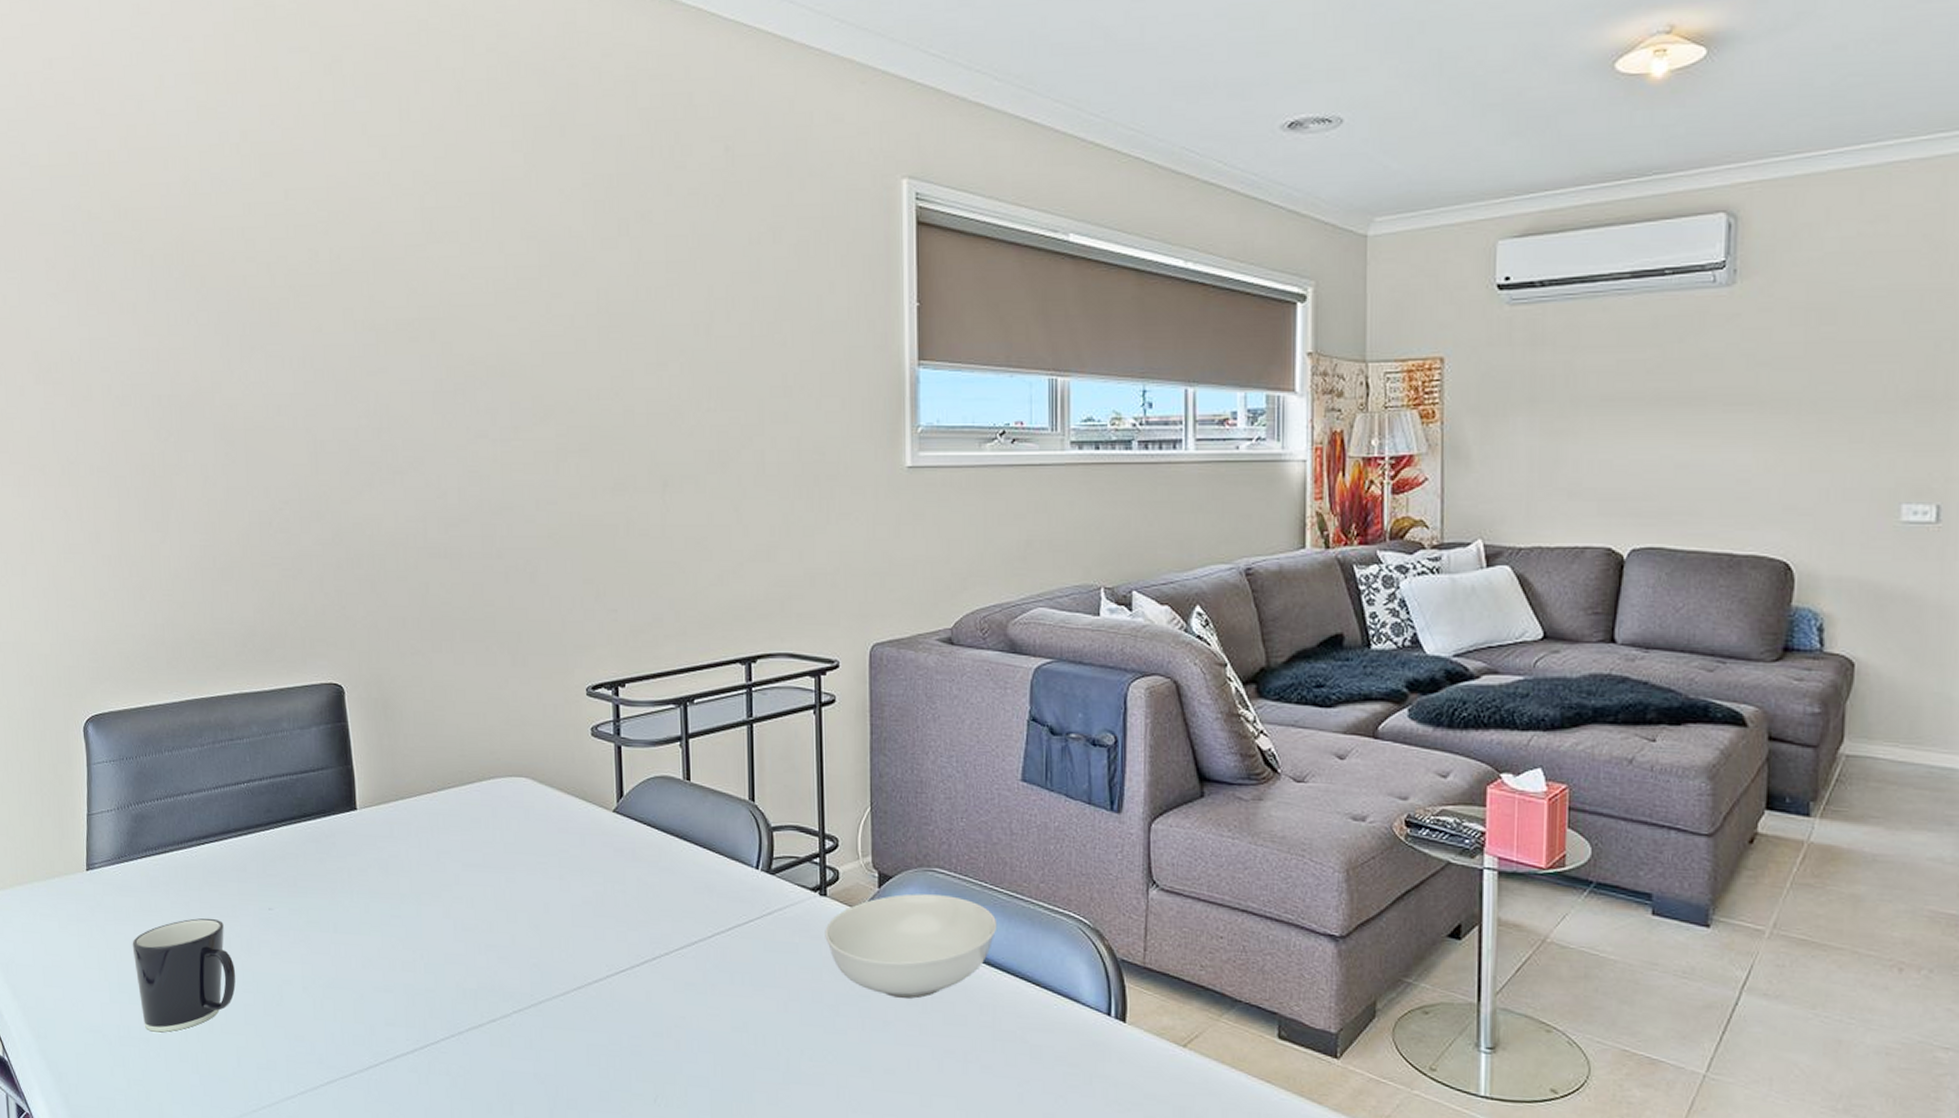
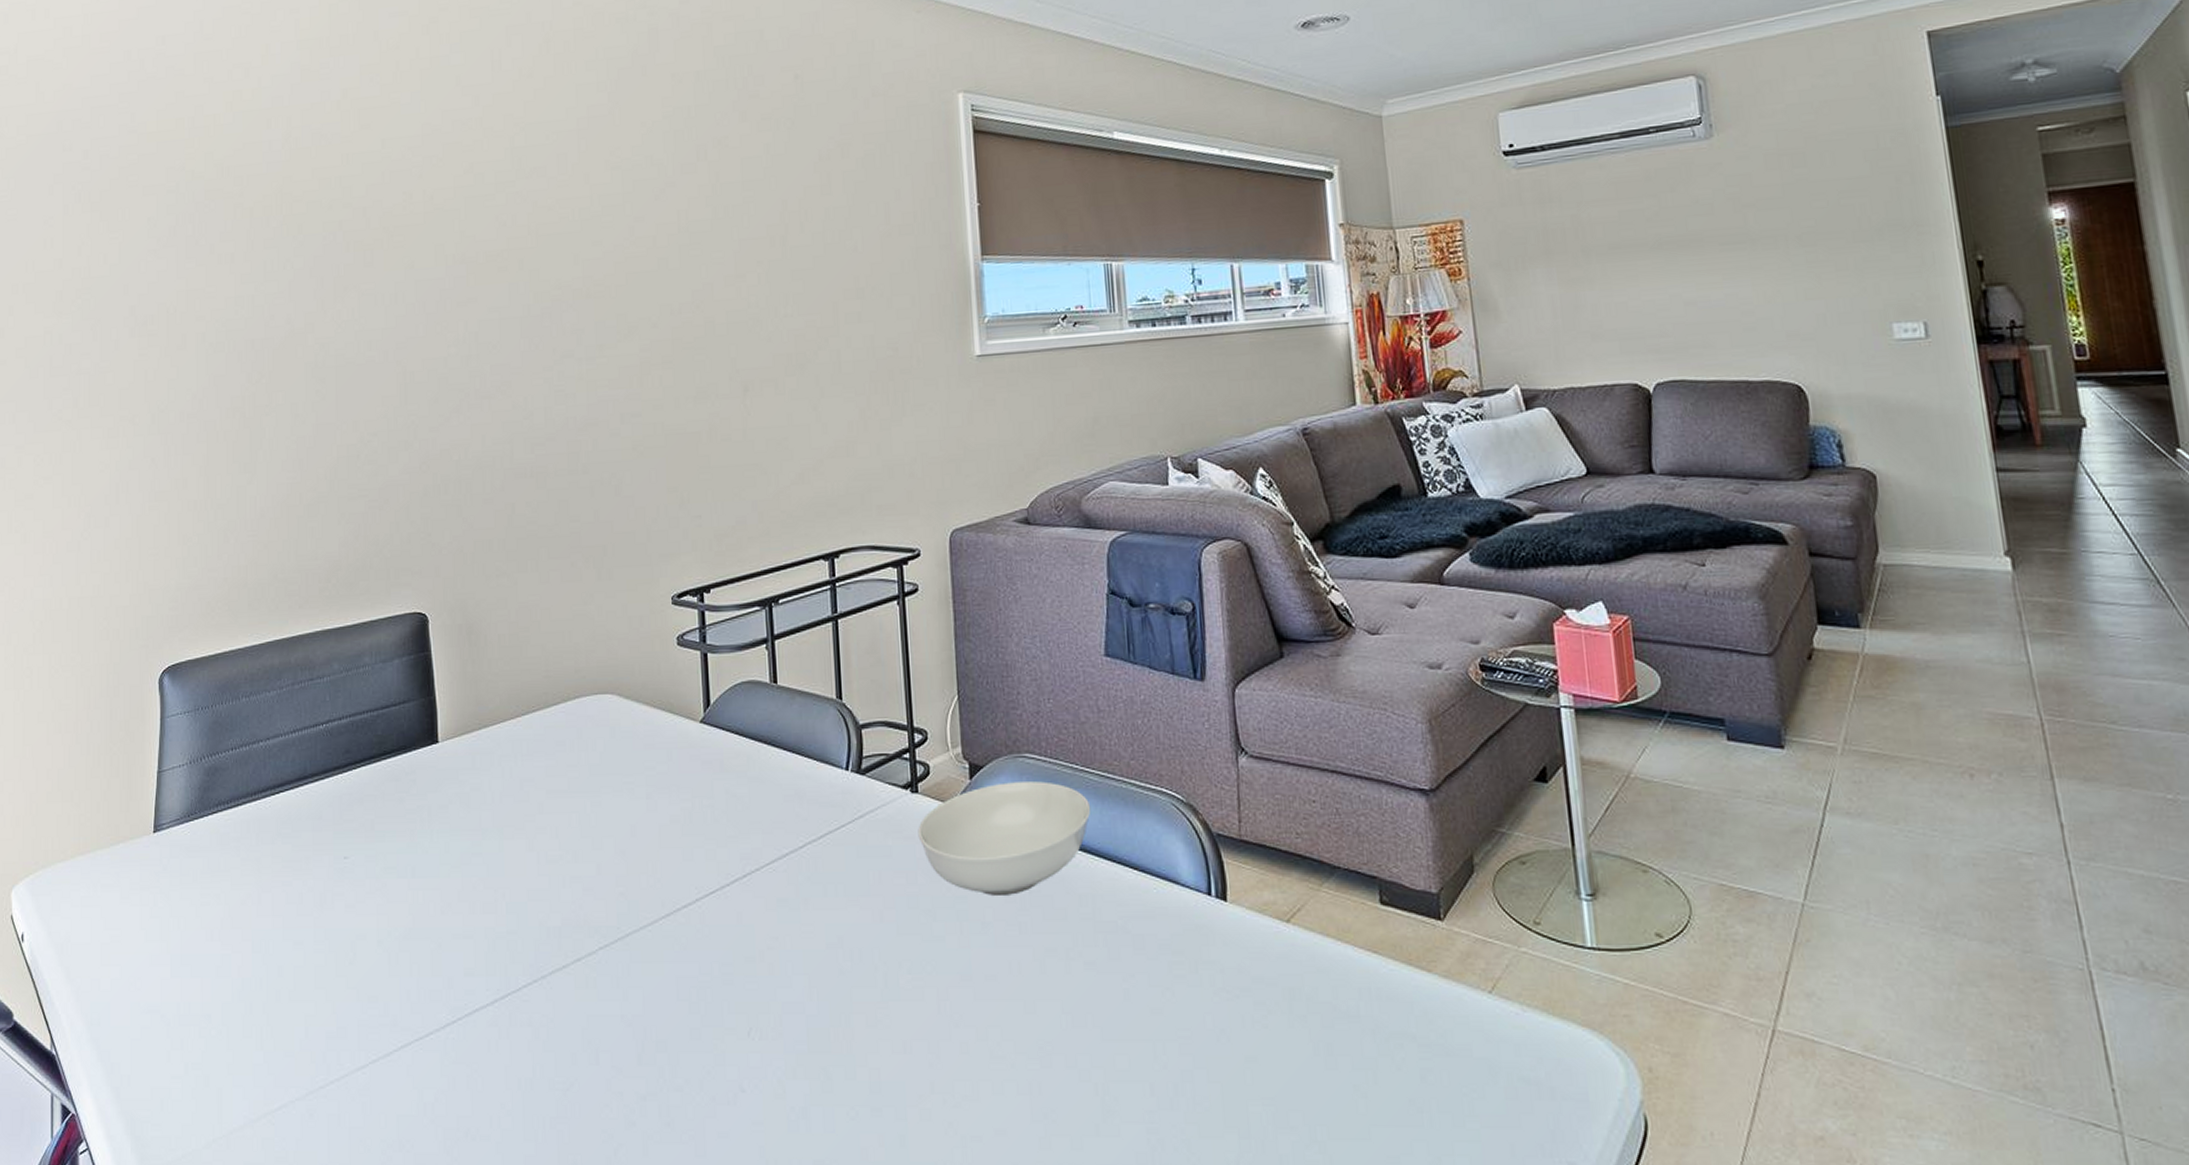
mug: present [132,918,236,1033] -> none [198,873,307,1007]

